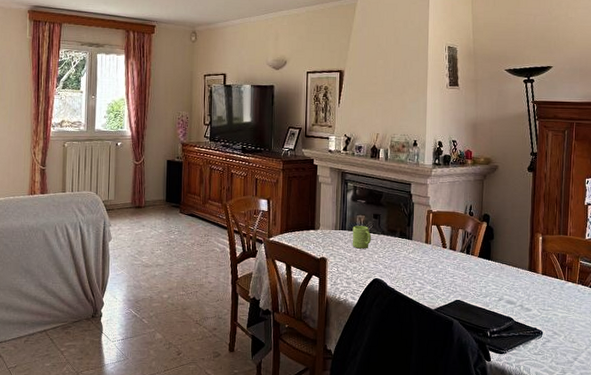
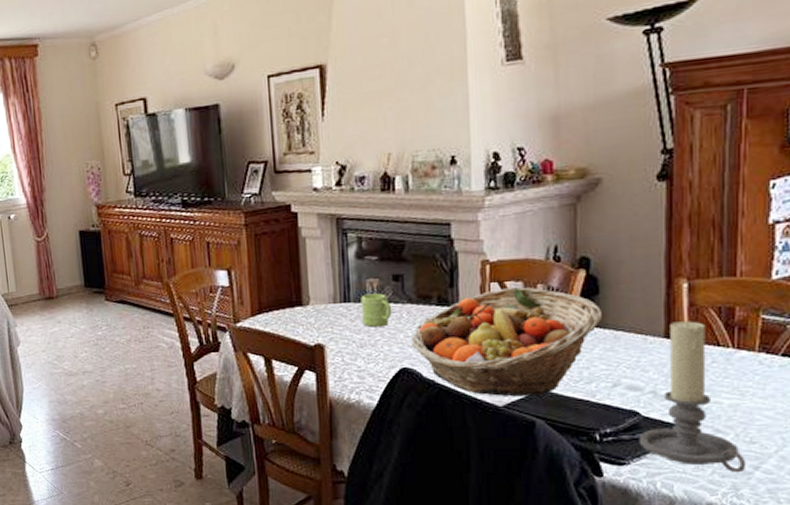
fruit basket: none [382,230,495,305] -> present [412,287,603,398]
candle holder: none [512,261,570,362] -> present [638,321,747,473]

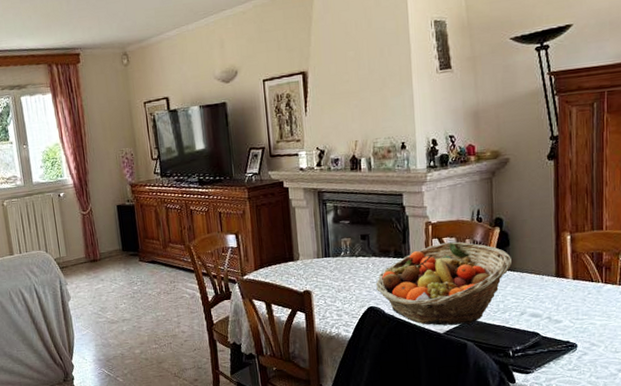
mug: present [360,293,392,328] -> none [337,249,361,276]
candle holder: present [638,321,747,473] -> none [539,264,613,375]

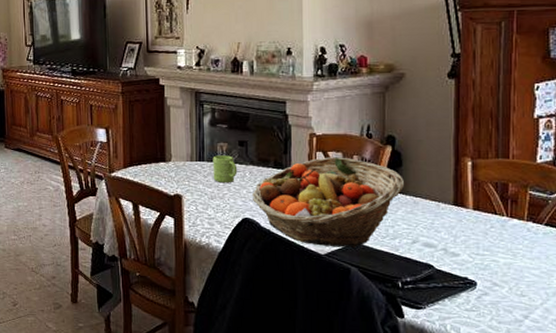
mug: none [337,249,361,276] -> present [212,155,238,183]

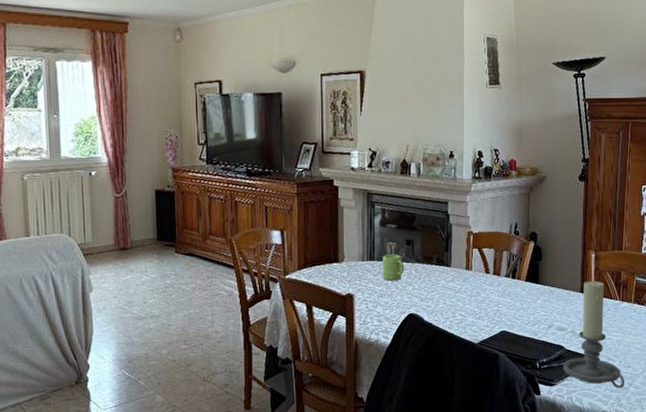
fruit basket: present [253,157,405,249] -> none [417,253,544,336]
candle holder: none [432,193,518,321] -> present [563,281,625,389]

